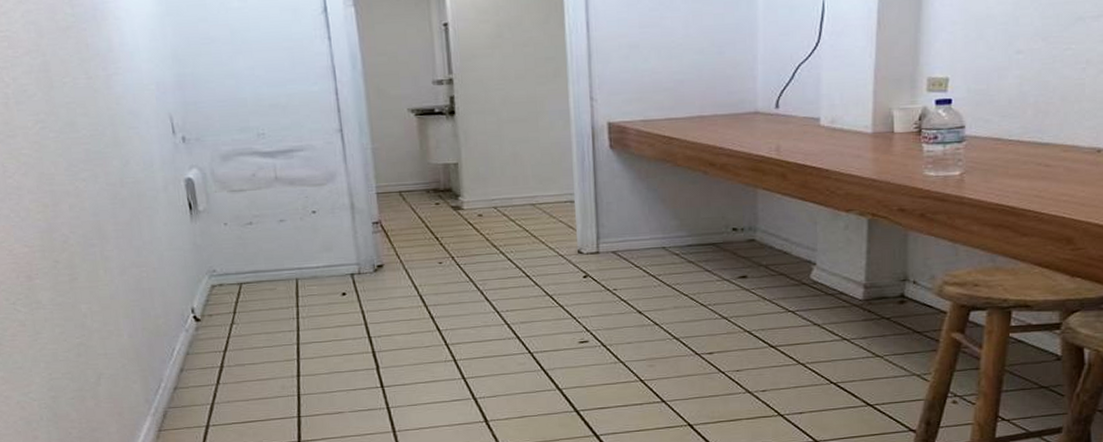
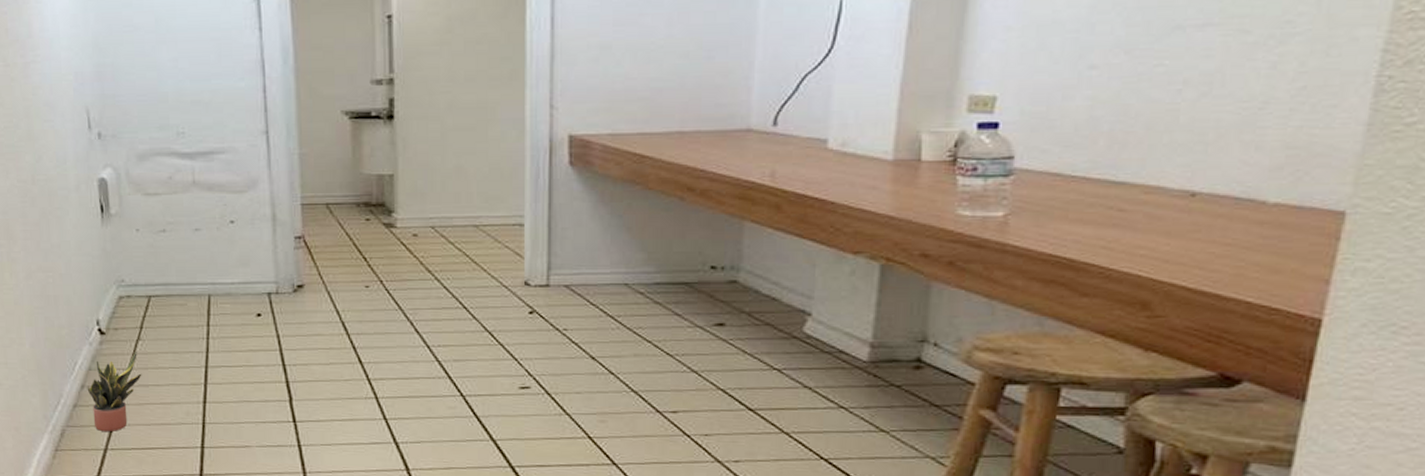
potted plant: none [186,333,238,410] -> present [87,350,142,432]

